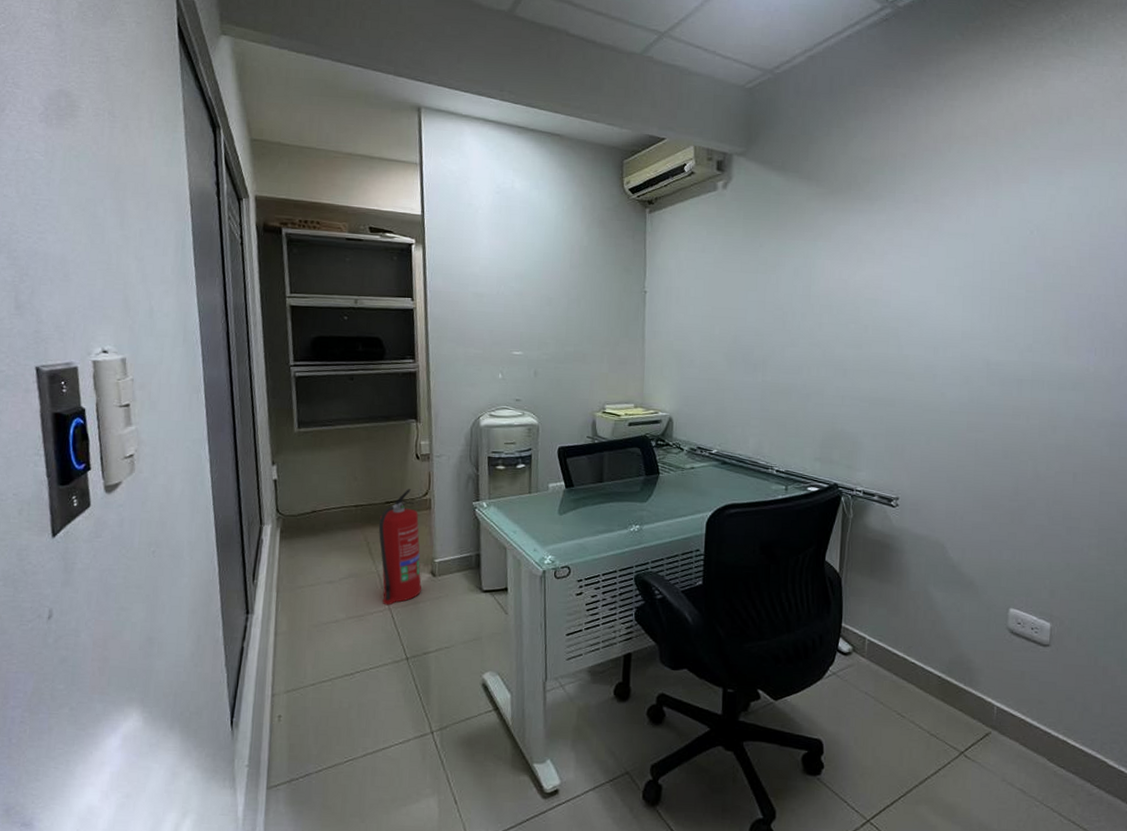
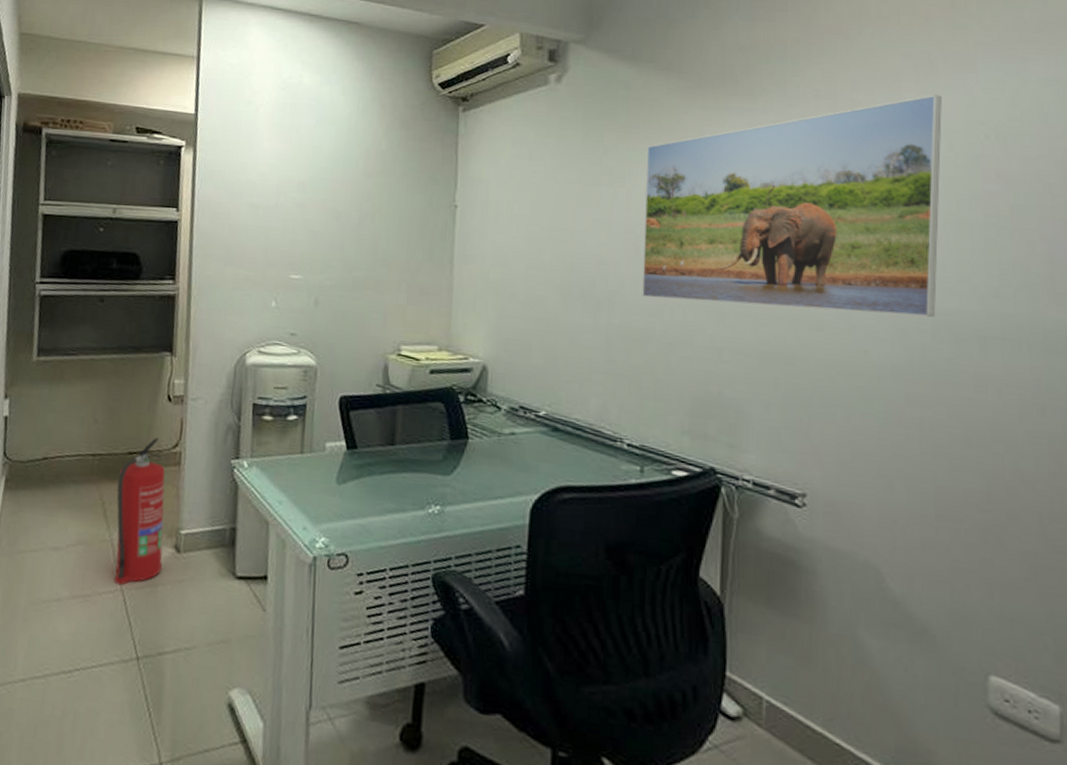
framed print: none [787,199,1003,367] -> present [642,95,942,317]

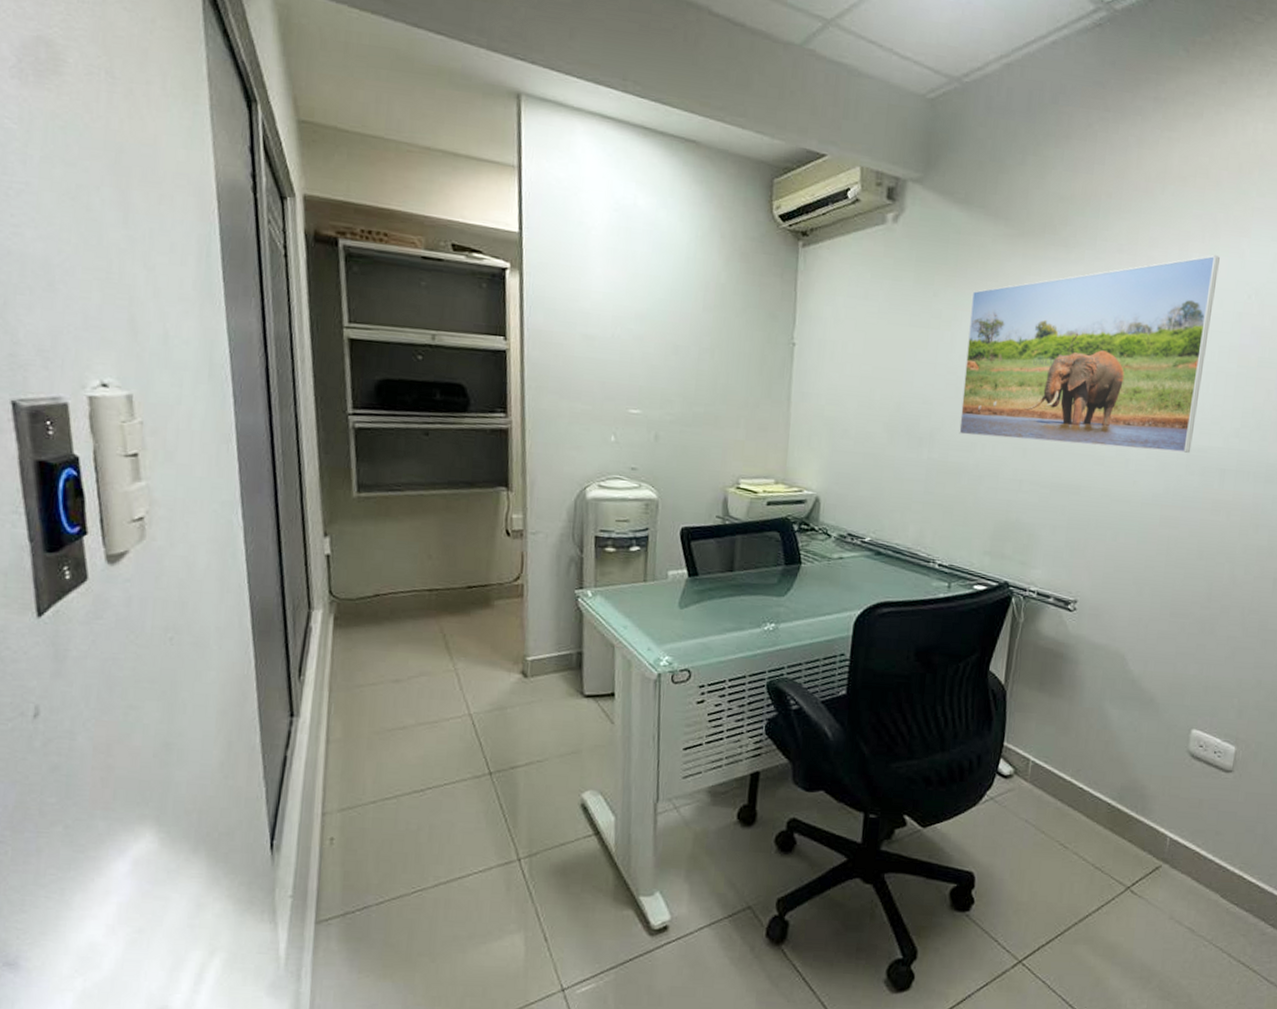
fire extinguisher: present [114,438,165,586] -> none [457,571,511,711]

